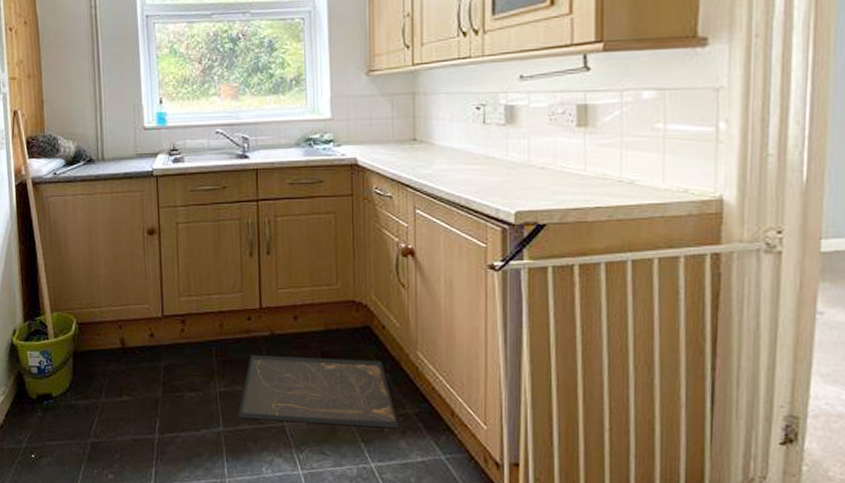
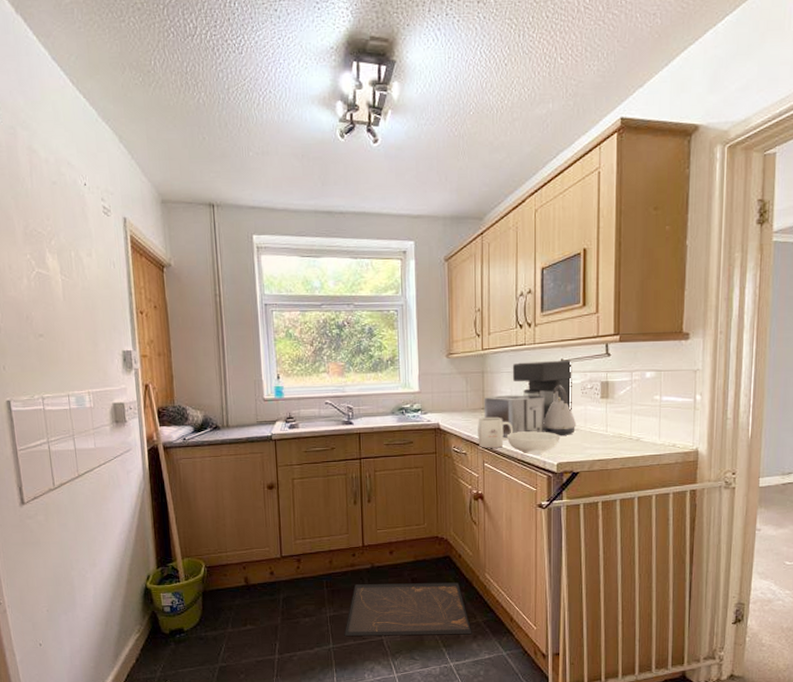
mug: none [407,150,455,191] -> present [478,417,514,448]
toaster: none [415,122,497,178] -> present [484,395,545,438]
bowl: none [445,169,520,201] -> present [506,431,561,455]
coffee maker: none [453,77,536,155] -> present [512,361,572,420]
kettle: none [496,109,543,175] -> present [543,385,577,435]

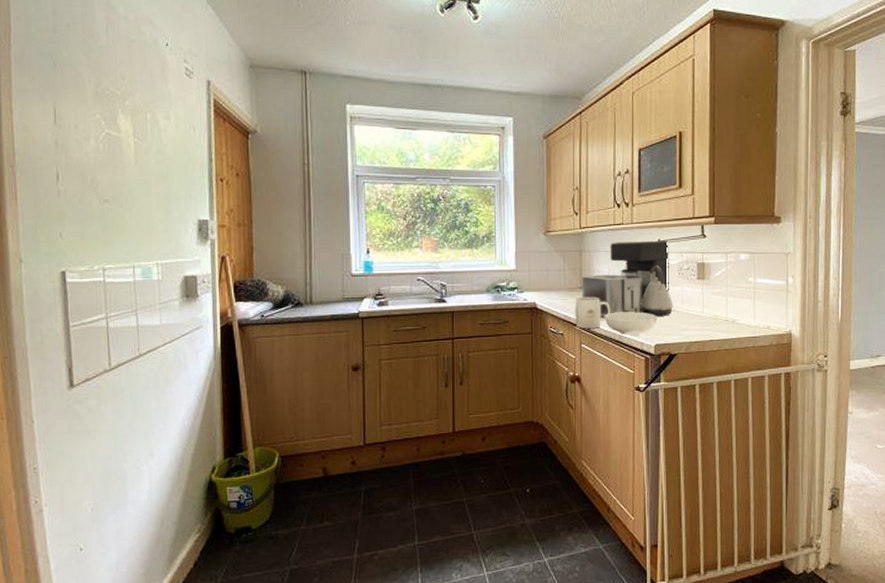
doormat: present [344,582,472,636] -> none [431,470,568,531]

